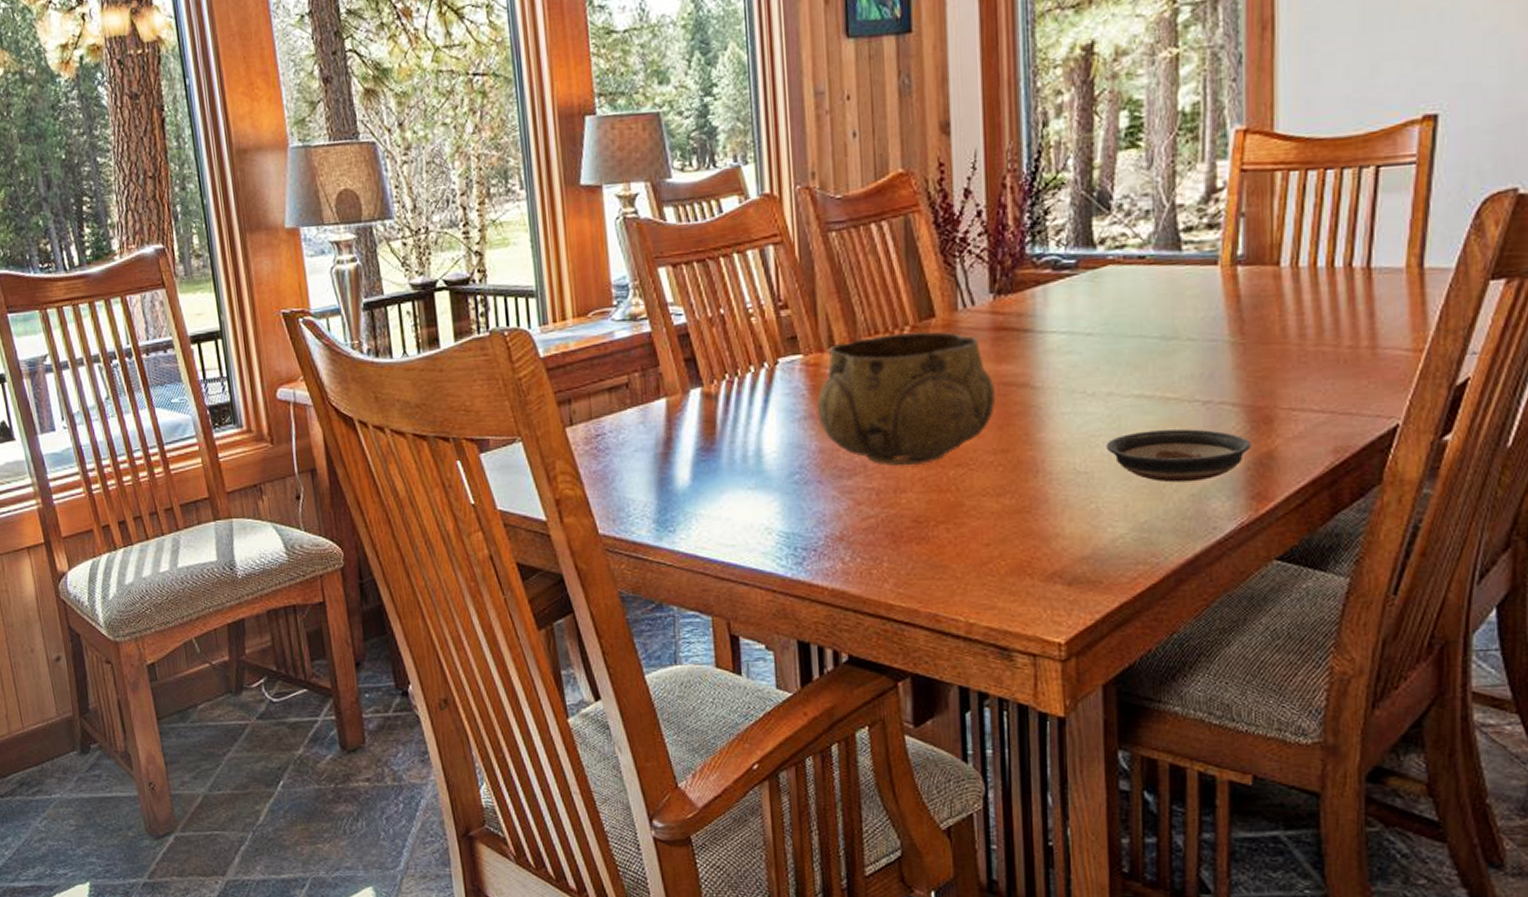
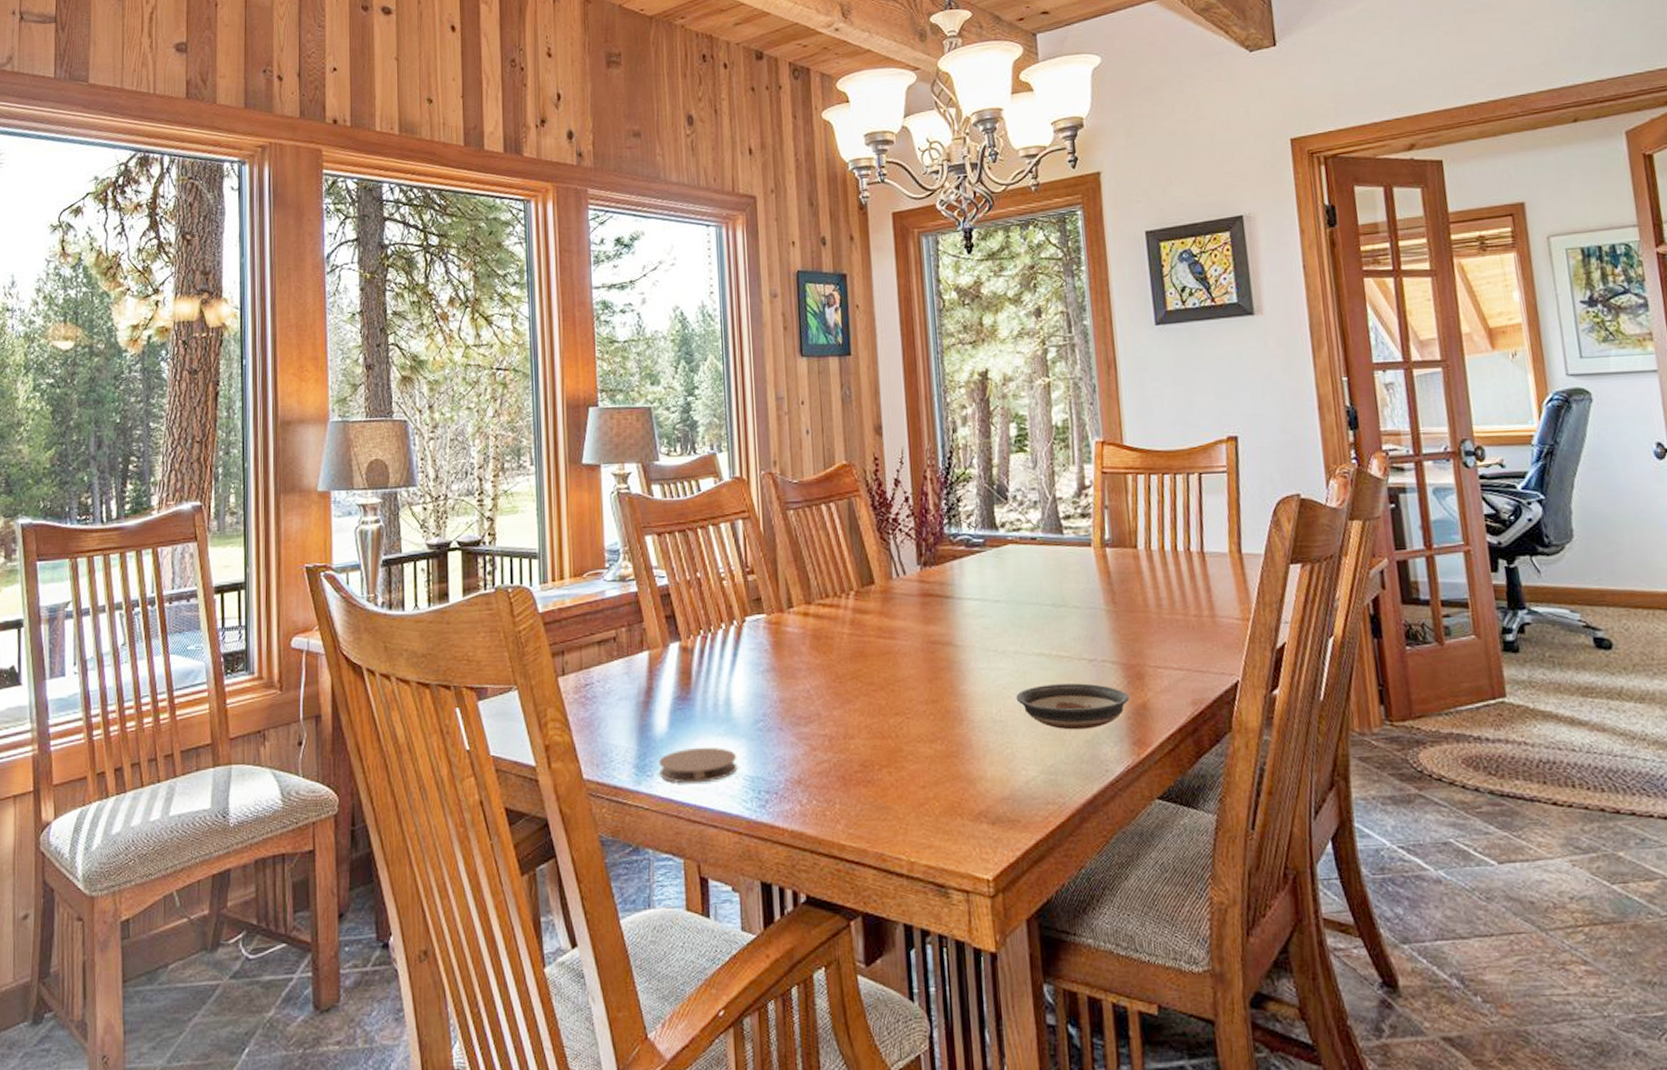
coaster: none [680,501,771,540] -> present [658,747,738,784]
decorative bowl: present [816,331,996,466] -> none [777,596,926,714]

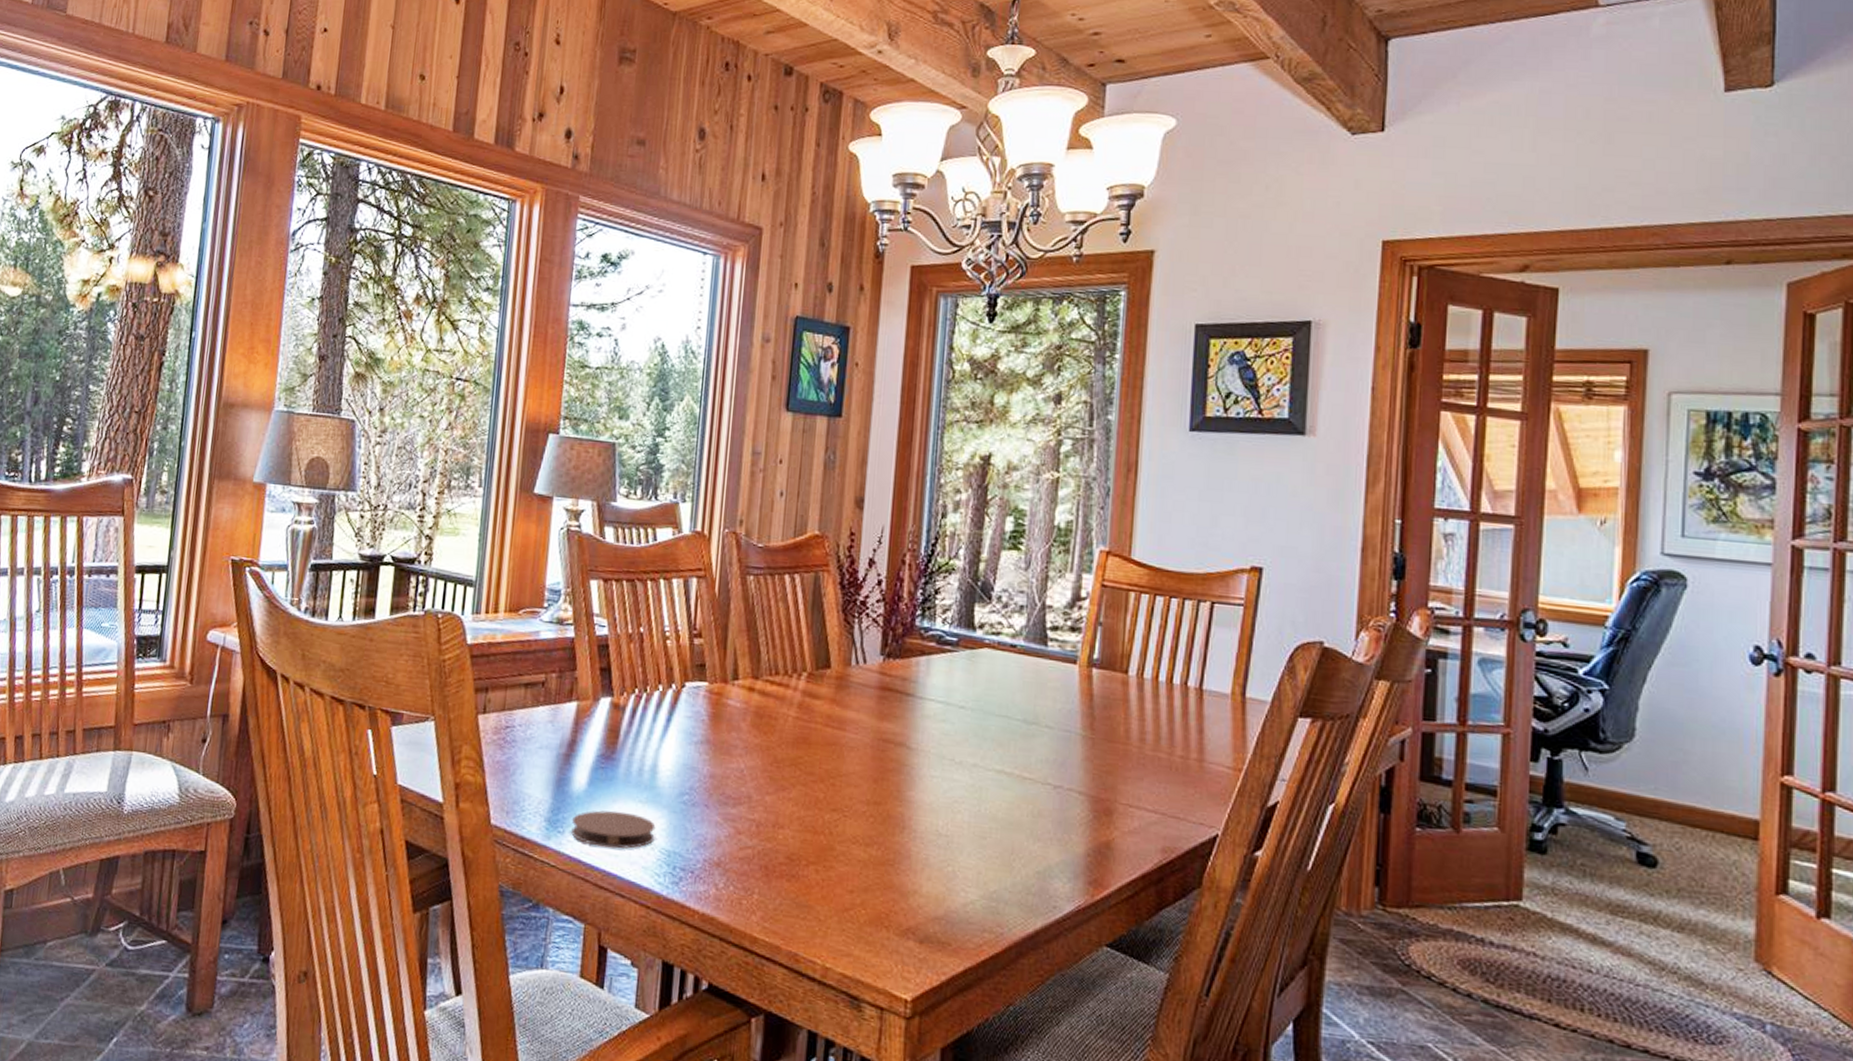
saucer: present [1016,683,1129,730] -> none [967,804,1092,860]

